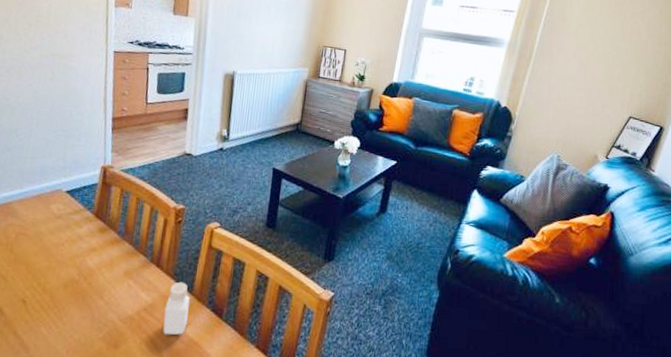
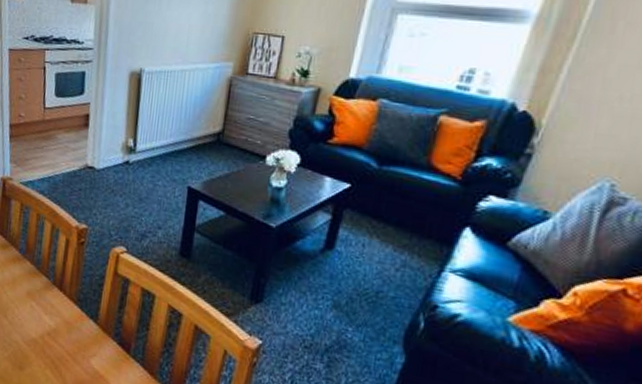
pepper shaker: present [163,281,190,335] -> none [67,308,95,366]

